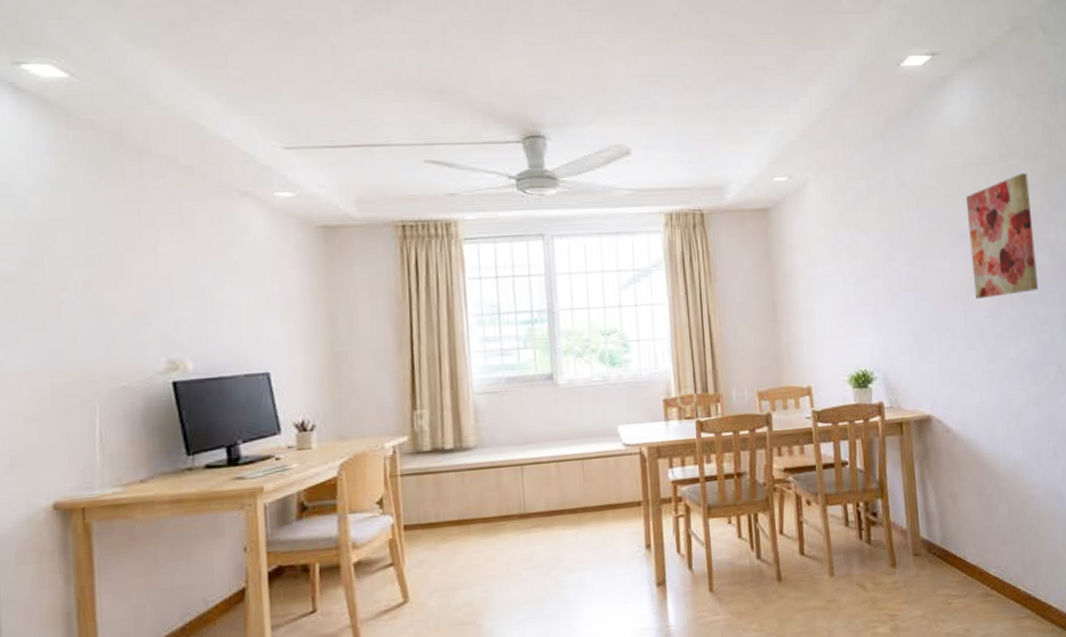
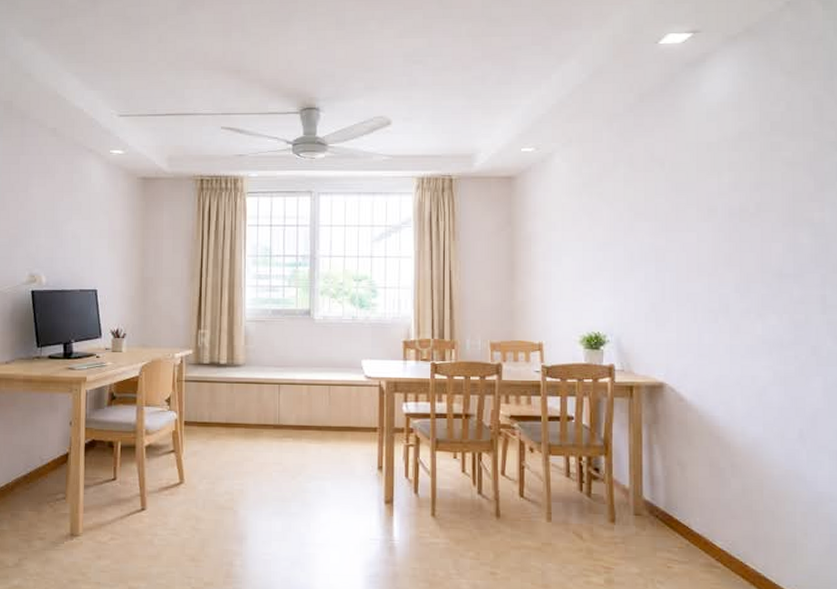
wall art: present [966,173,1038,298] -> none [719,150,795,273]

